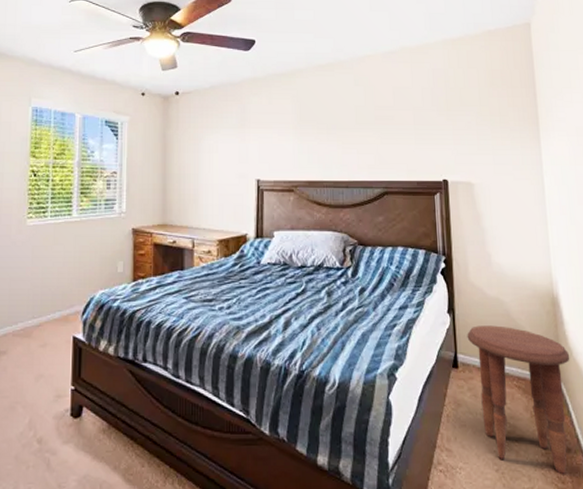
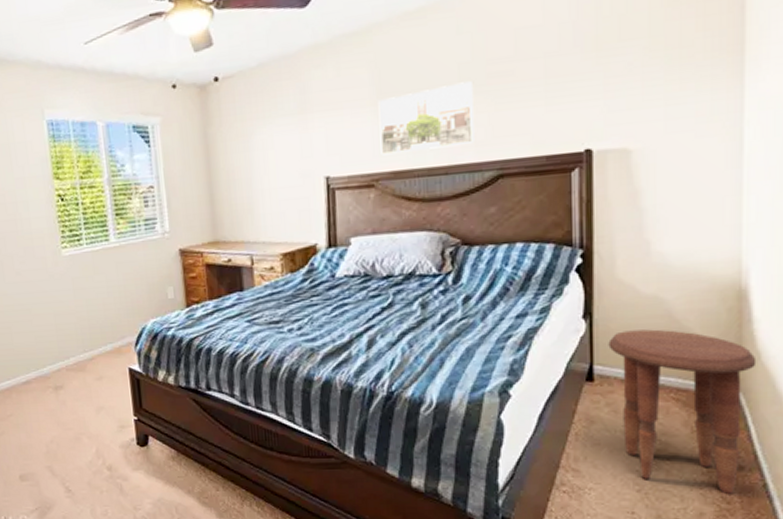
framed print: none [298,120,367,168] -> present [378,81,474,156]

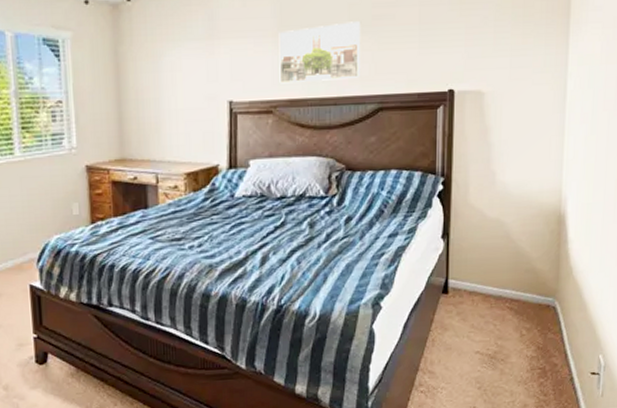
side table: present [608,329,757,495] -> none [460,248,570,388]

